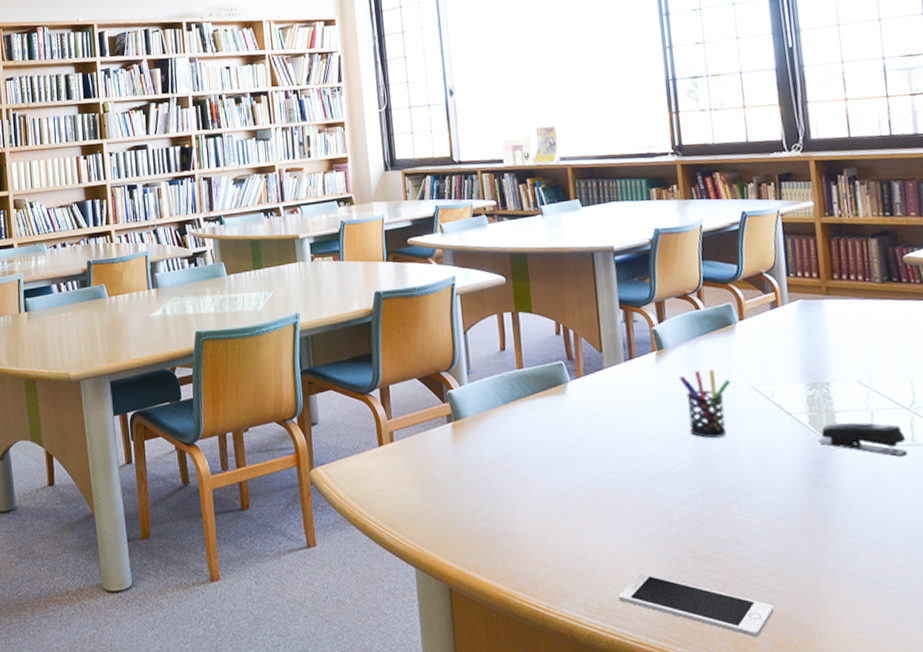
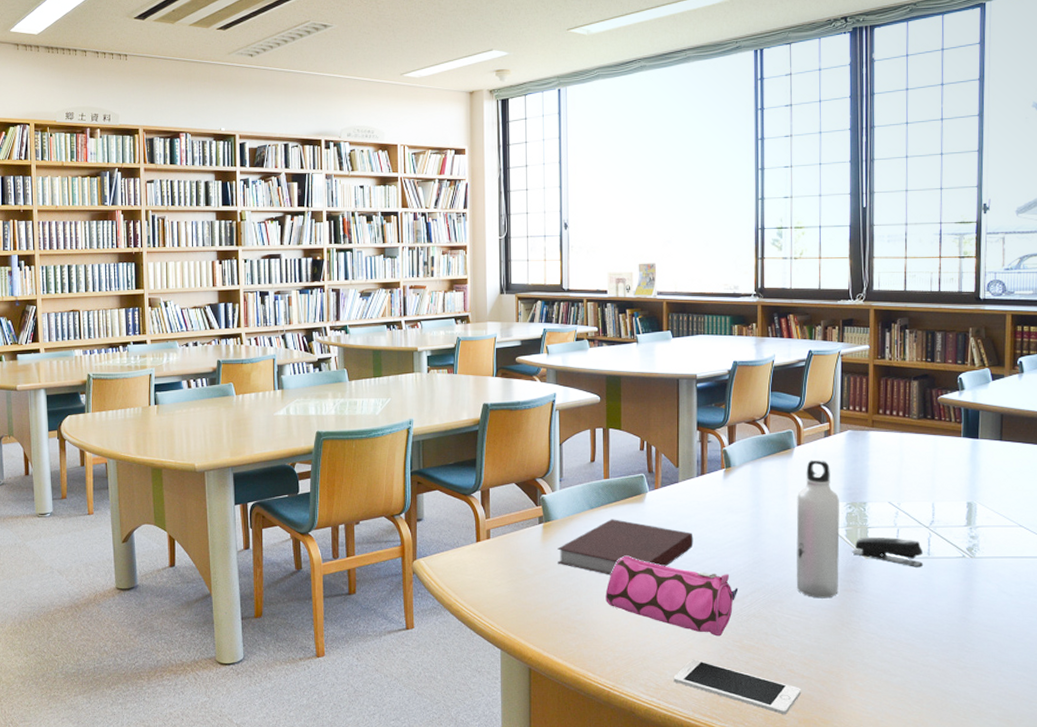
notebook: none [471,414,628,479] -> present [557,519,694,575]
pencil case: none [530,455,686,546] -> present [605,555,739,637]
pen holder: present [679,370,731,438] -> none [742,487,785,545]
water bottle: none [745,334,807,498] -> present [796,459,840,599]

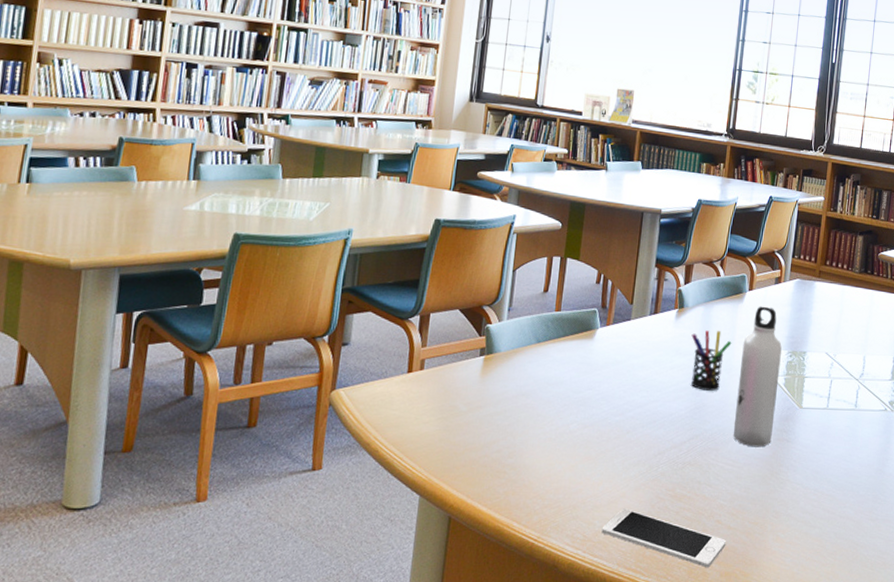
notebook: present [557,519,694,575] -> none [495,355,639,416]
pencil case: present [605,555,739,637] -> none [541,395,678,485]
pen holder: none [742,487,785,545] -> present [690,330,732,391]
stapler: present [852,536,924,567] -> none [788,386,851,419]

